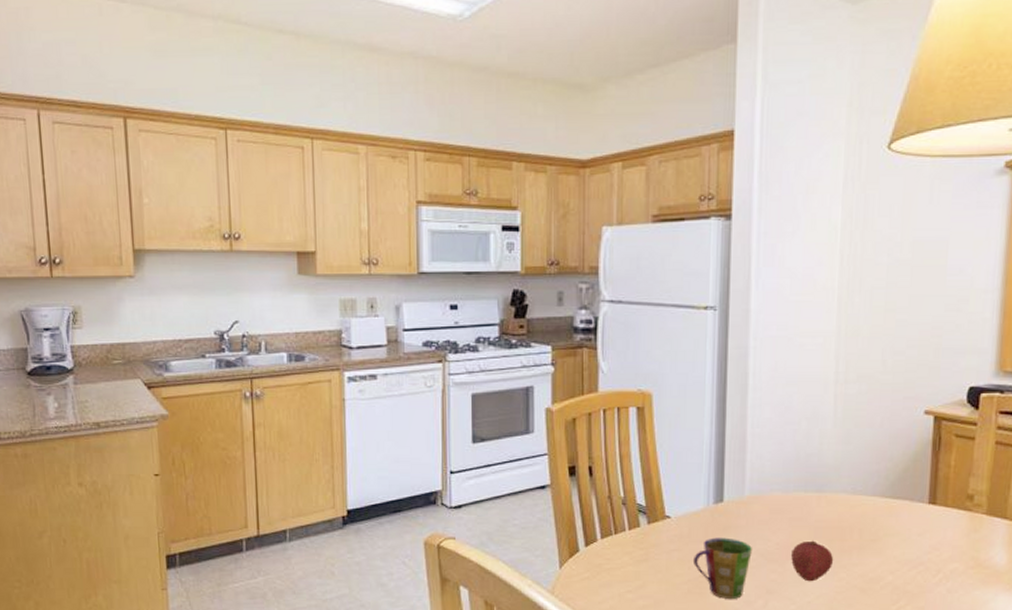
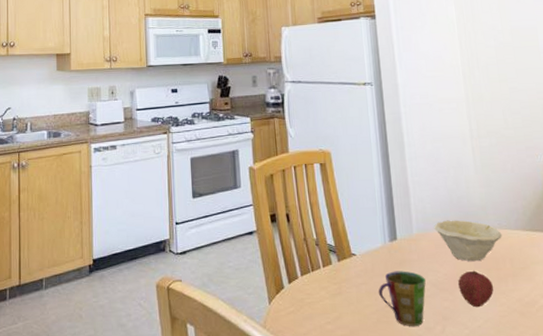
bowl: none [771,481,855,529] -> present [434,220,502,261]

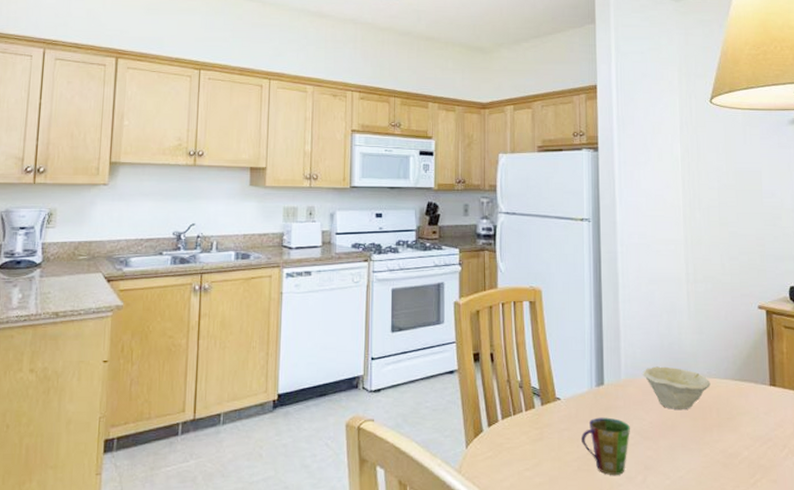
fruit: present [458,270,494,308] -> none [663,419,699,458]

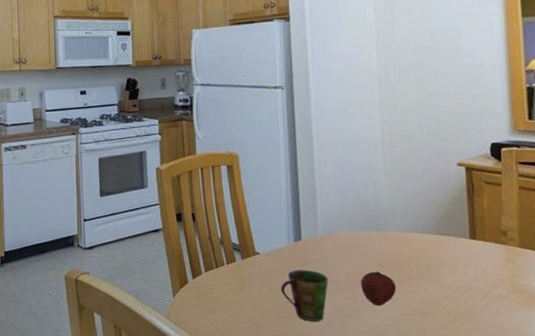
bowl: present [643,366,711,409] -> none [339,222,408,262]
fruit: none [663,419,699,458] -> present [361,271,397,306]

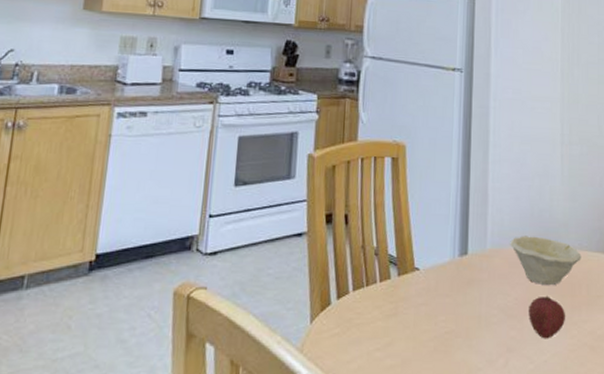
cup: present [280,269,328,321] -> none [439,291,493,358]
bowl: none [339,222,408,262] -> present [510,236,581,285]

